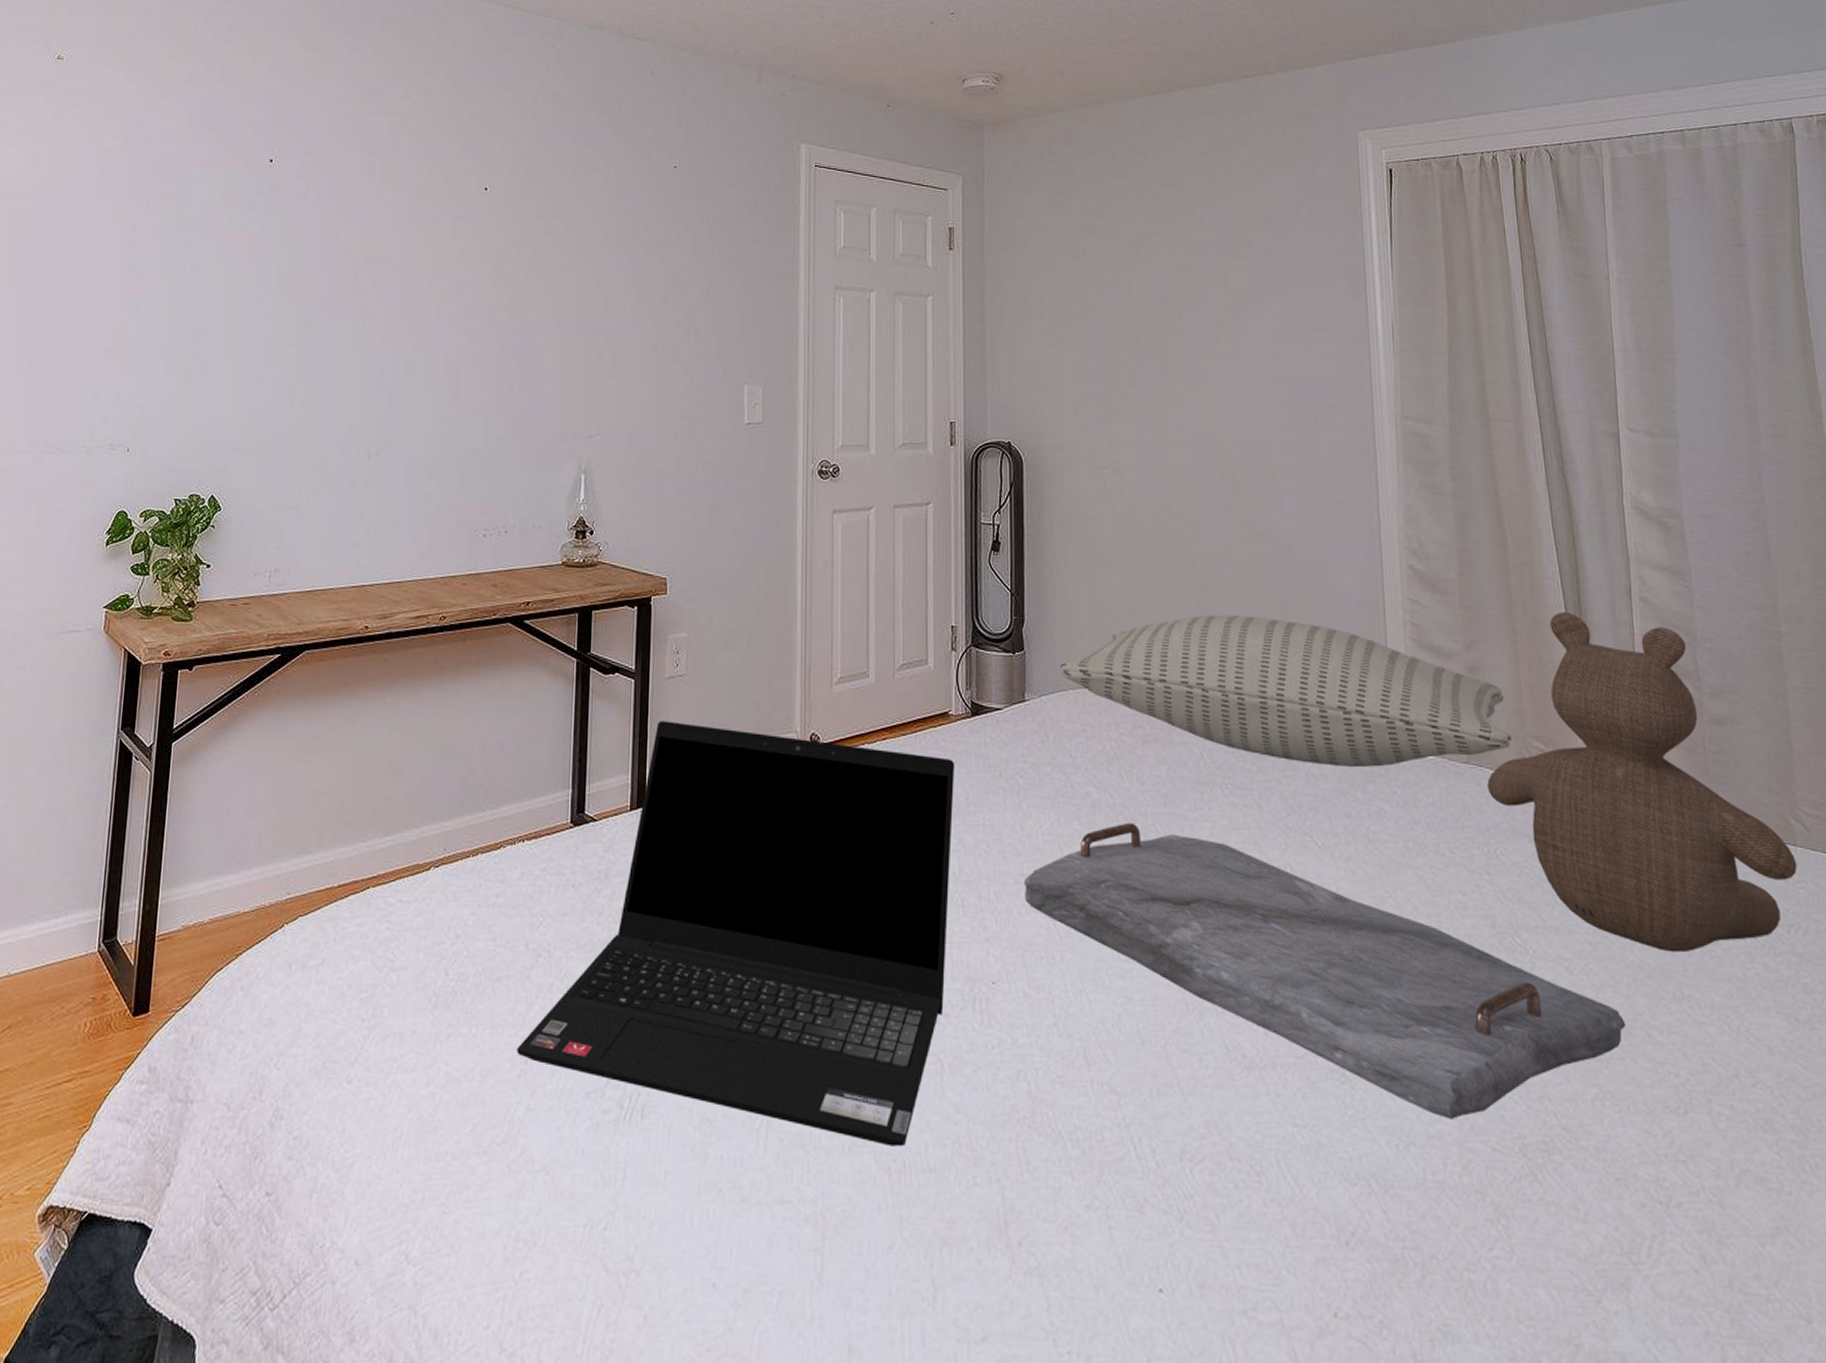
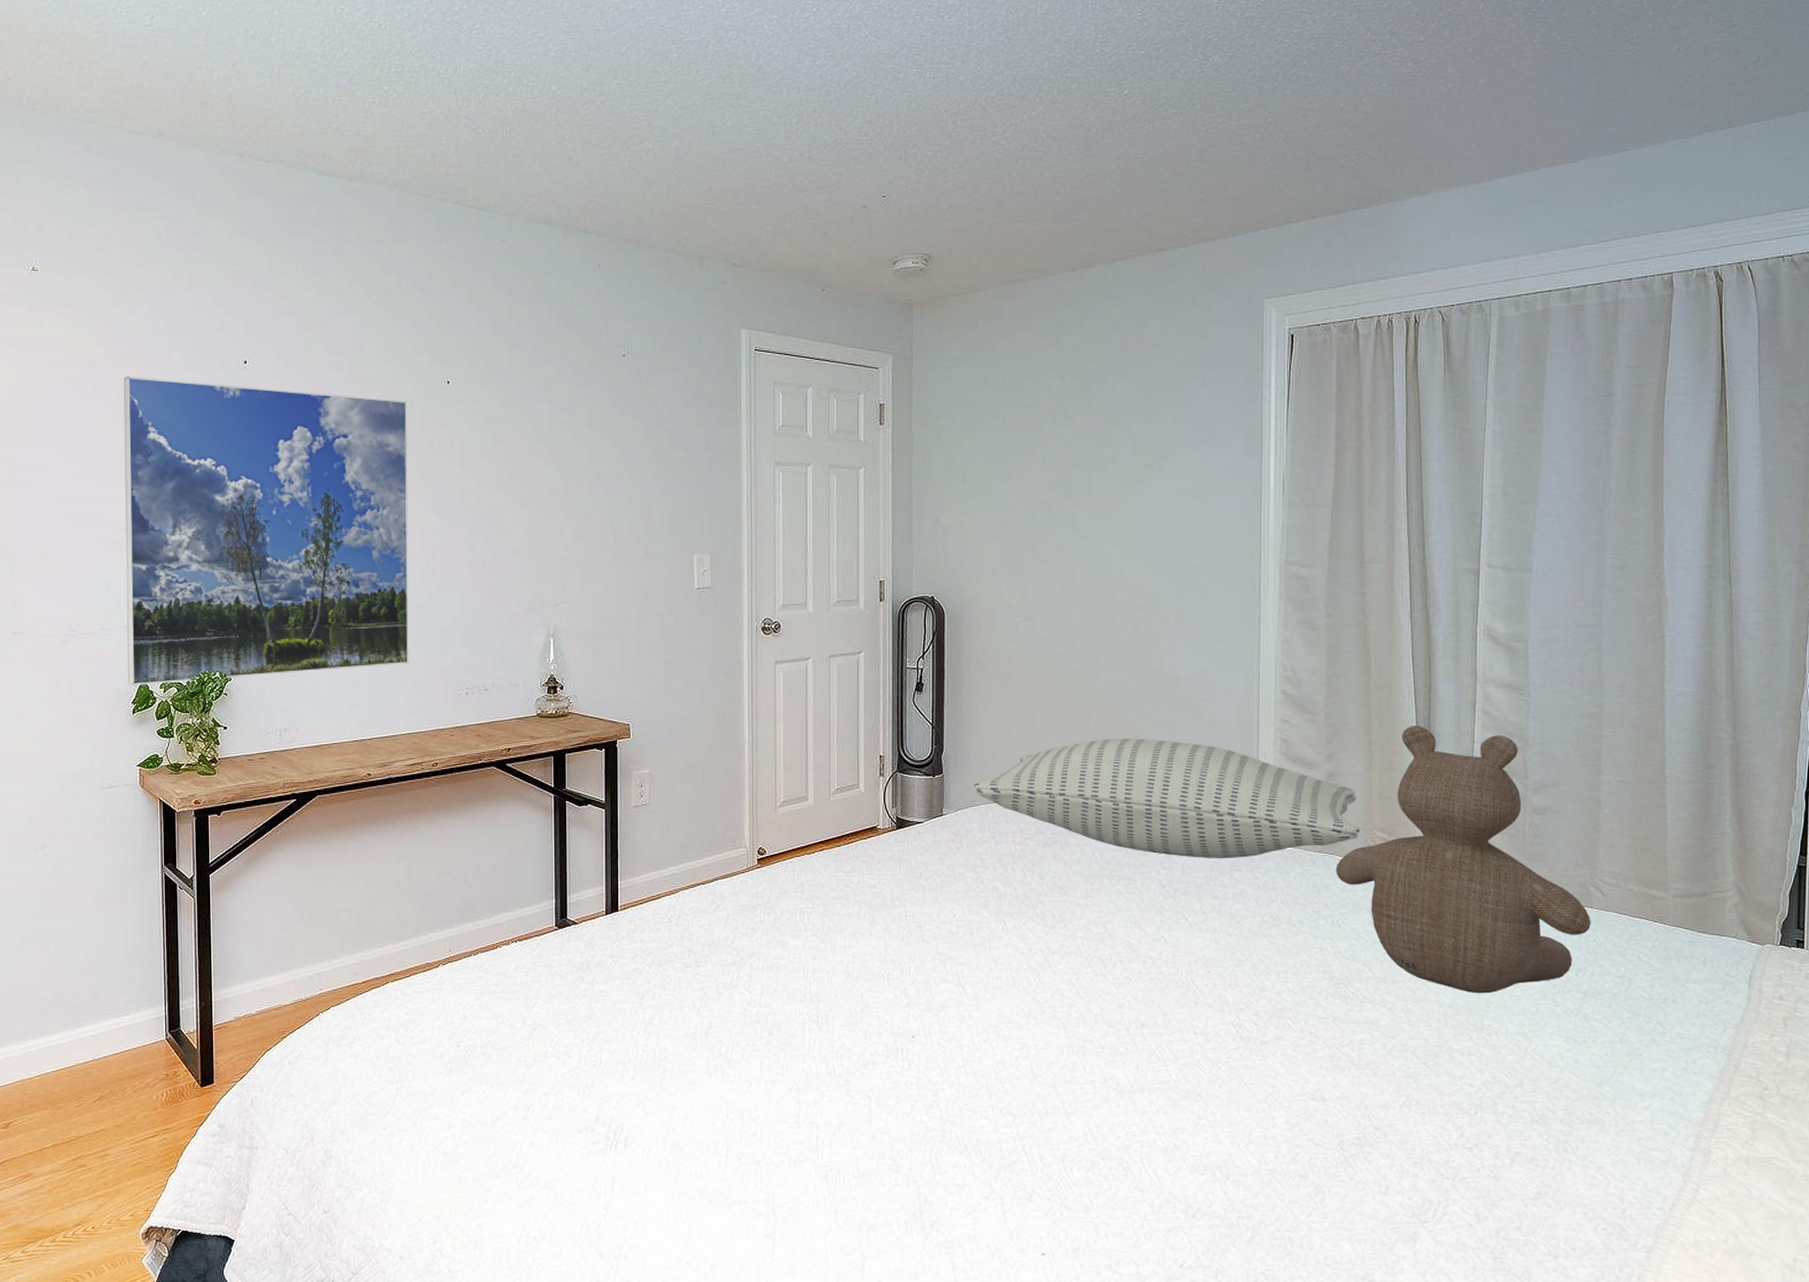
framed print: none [105,171,440,513] -> present [123,377,409,685]
laptop computer: present [517,721,955,1147] -> none [520,842,882,1160]
serving tray: present [1023,822,1626,1119] -> none [939,909,1434,1124]

